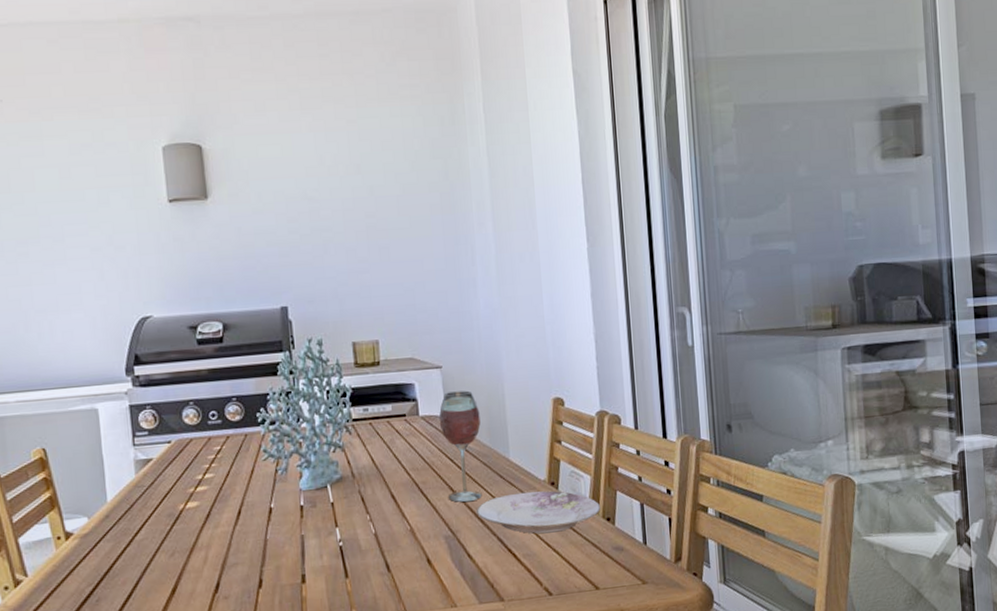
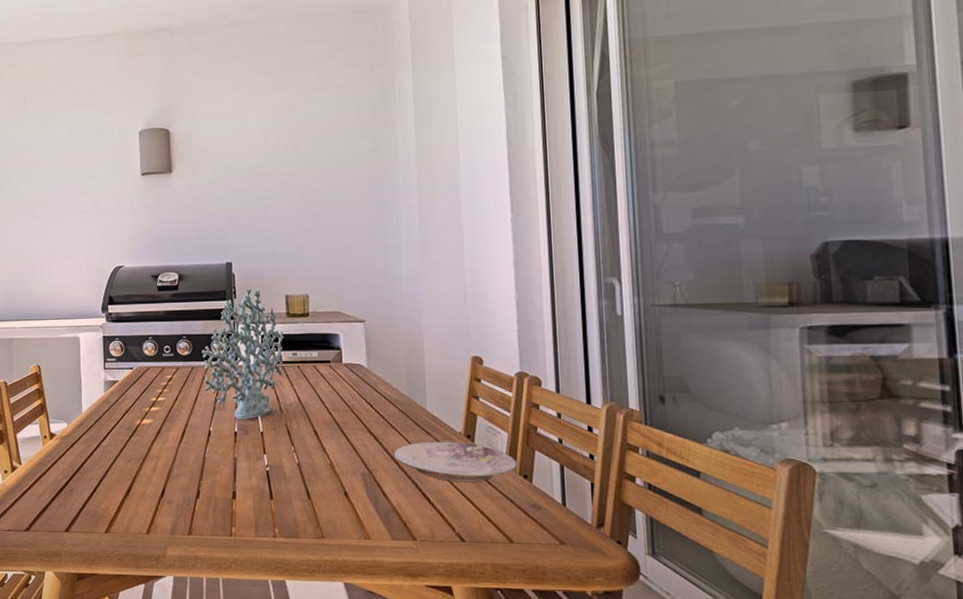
wineglass: present [439,390,482,502] -> none [360,344,400,445]

